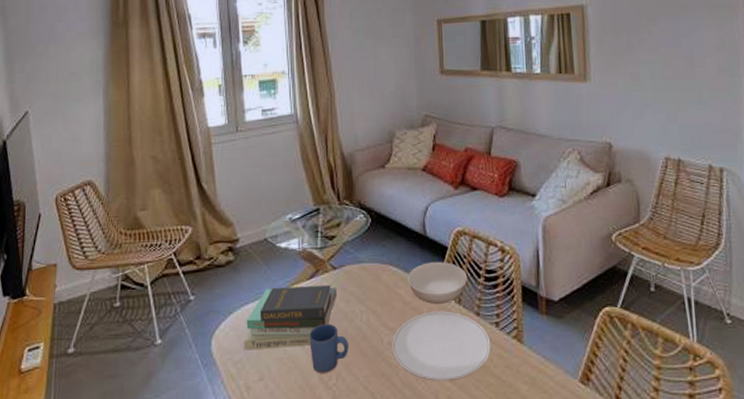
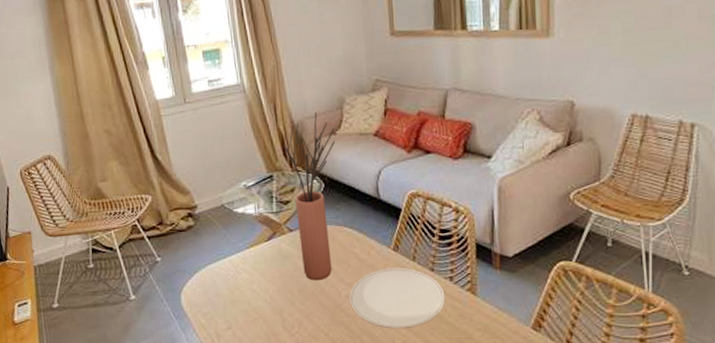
books: present [243,285,337,350] -> none [210,246,295,304]
mug: present [309,324,349,373] -> none [270,280,309,323]
vase: none [332,145,384,325] -> present [283,112,335,281]
bowl: present [408,262,467,304] -> none [363,223,421,261]

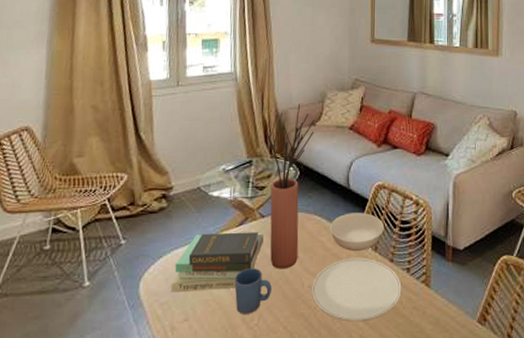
books: none [210,246,295,304] -> present [171,232,264,293]
mug: none [270,280,309,323] -> present [234,268,272,314]
bowl: none [363,223,421,261] -> present [330,213,384,251]

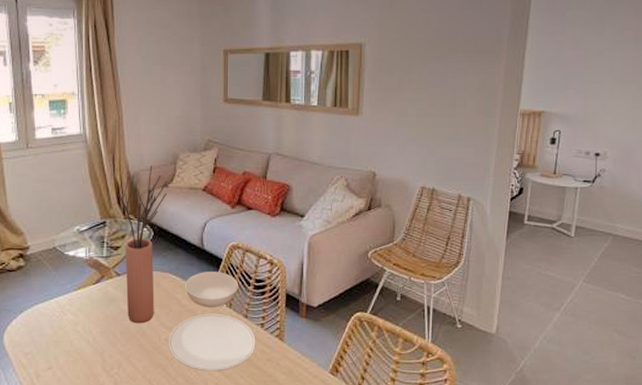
books: present [171,232,264,293] -> none [33,289,120,344]
mug: present [234,268,272,314] -> none [94,322,130,364]

